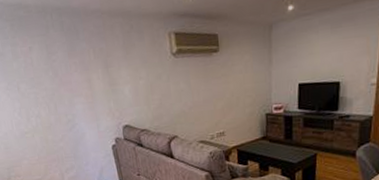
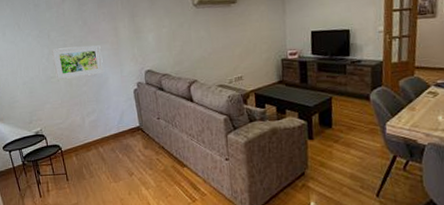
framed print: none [23,98,81,135] -> present [52,45,105,80]

